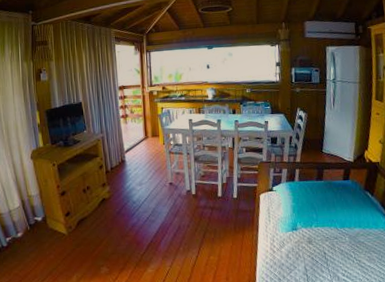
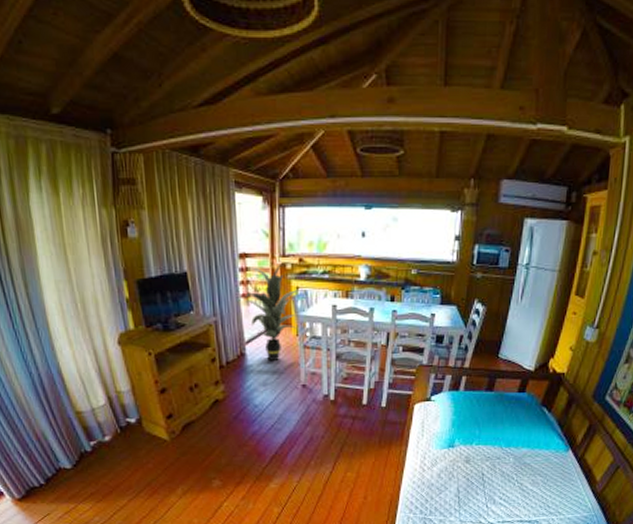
indoor plant: none [122,91,168,165] -> present [243,263,306,360]

